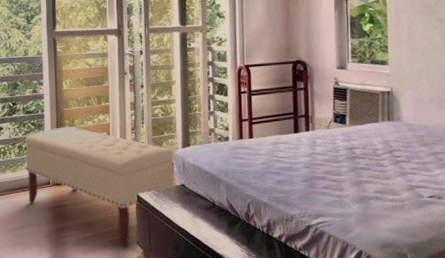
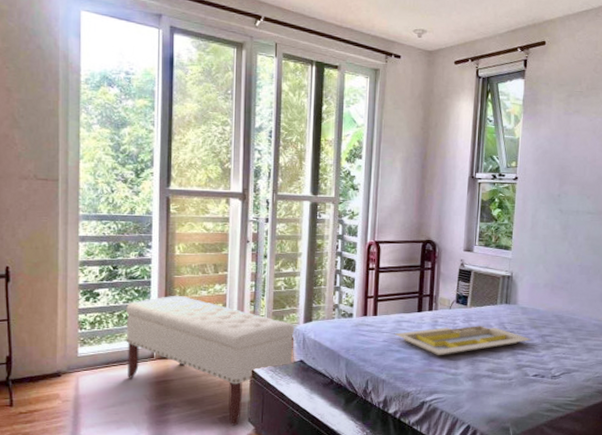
serving tray: none [272,145,422,178] -> present [394,326,532,356]

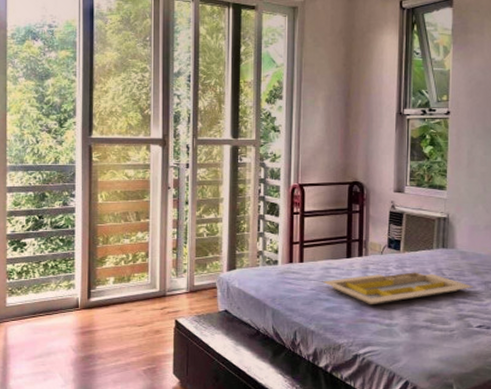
bench: present [126,296,295,426] -> none [51,245,218,378]

